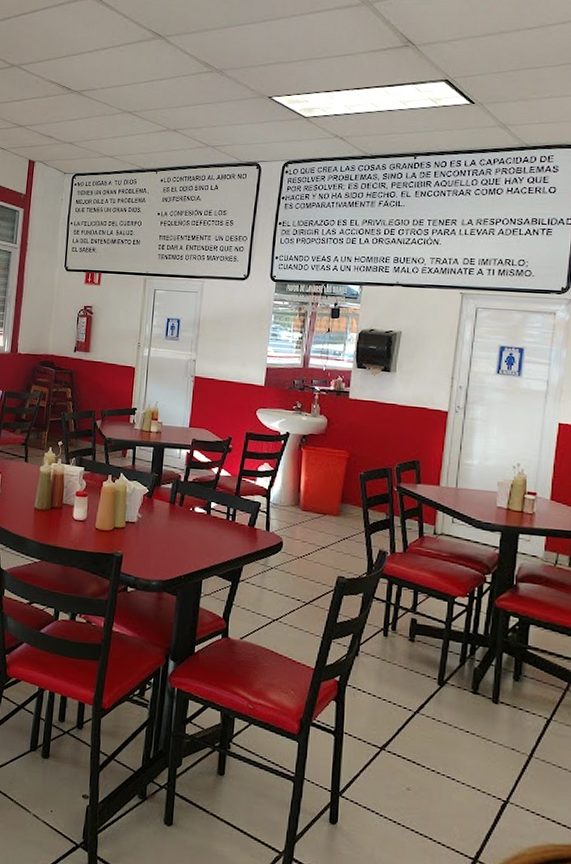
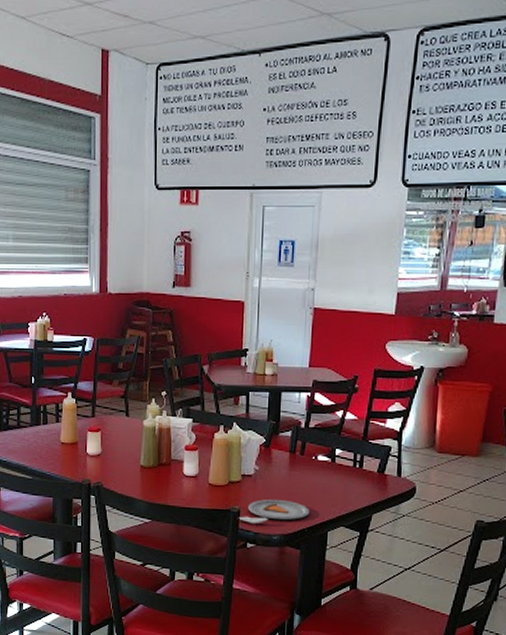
dinner plate: none [121,545,186,569] -> present [238,499,309,524]

